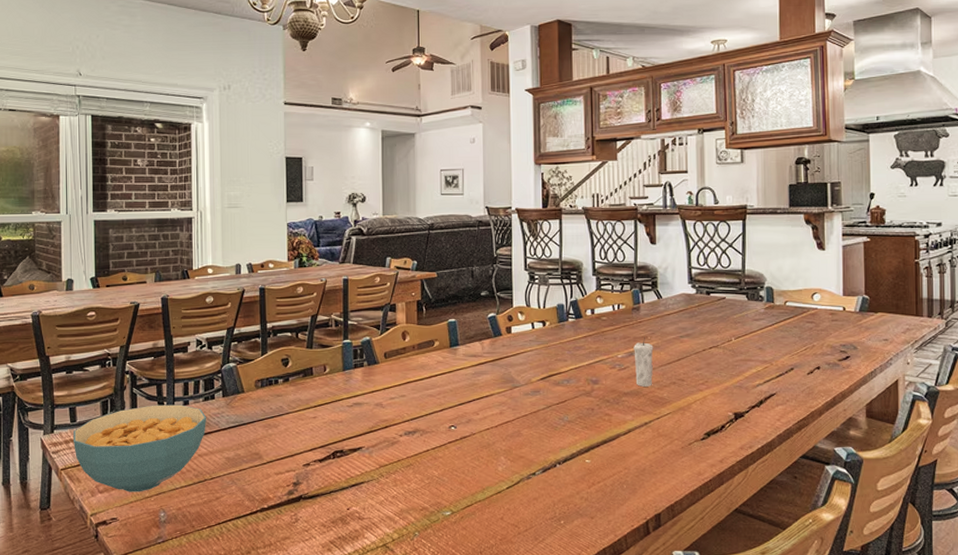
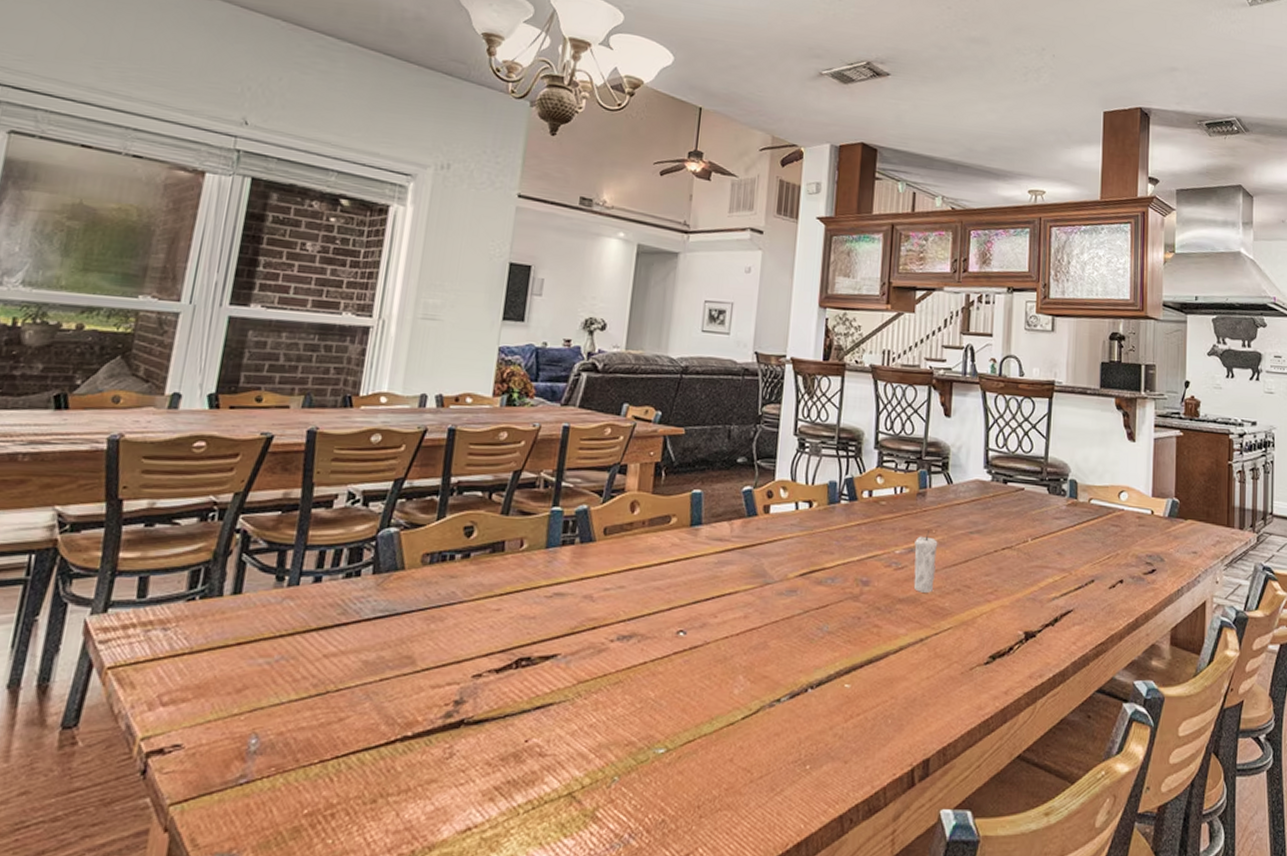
cereal bowl: present [73,404,207,492] -> none [134,579,345,707]

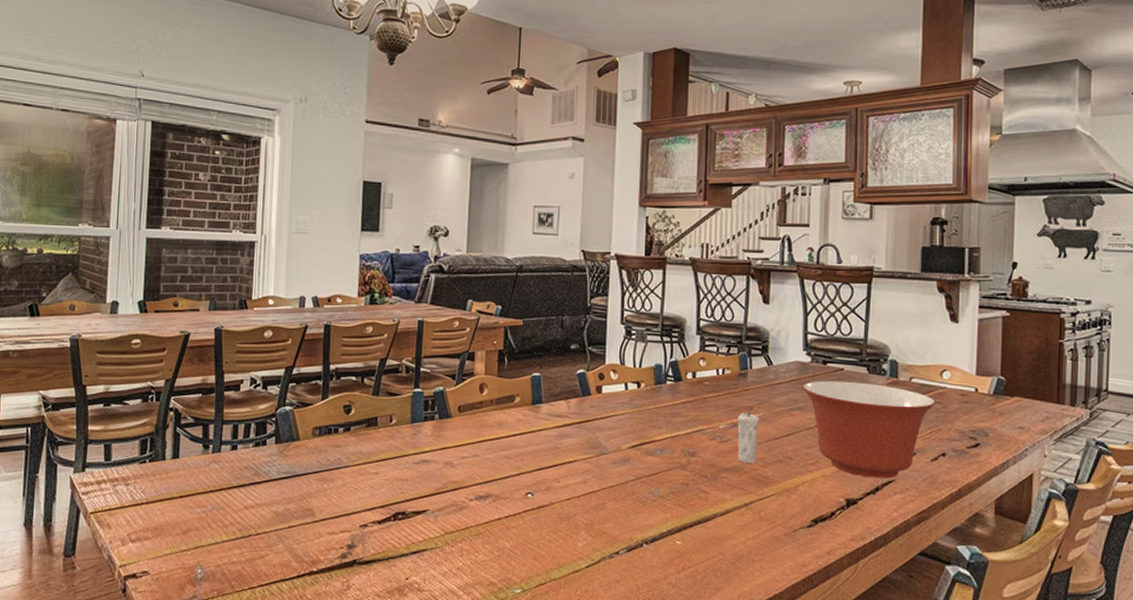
mixing bowl: none [982,501,1114,608] -> present [802,380,936,479]

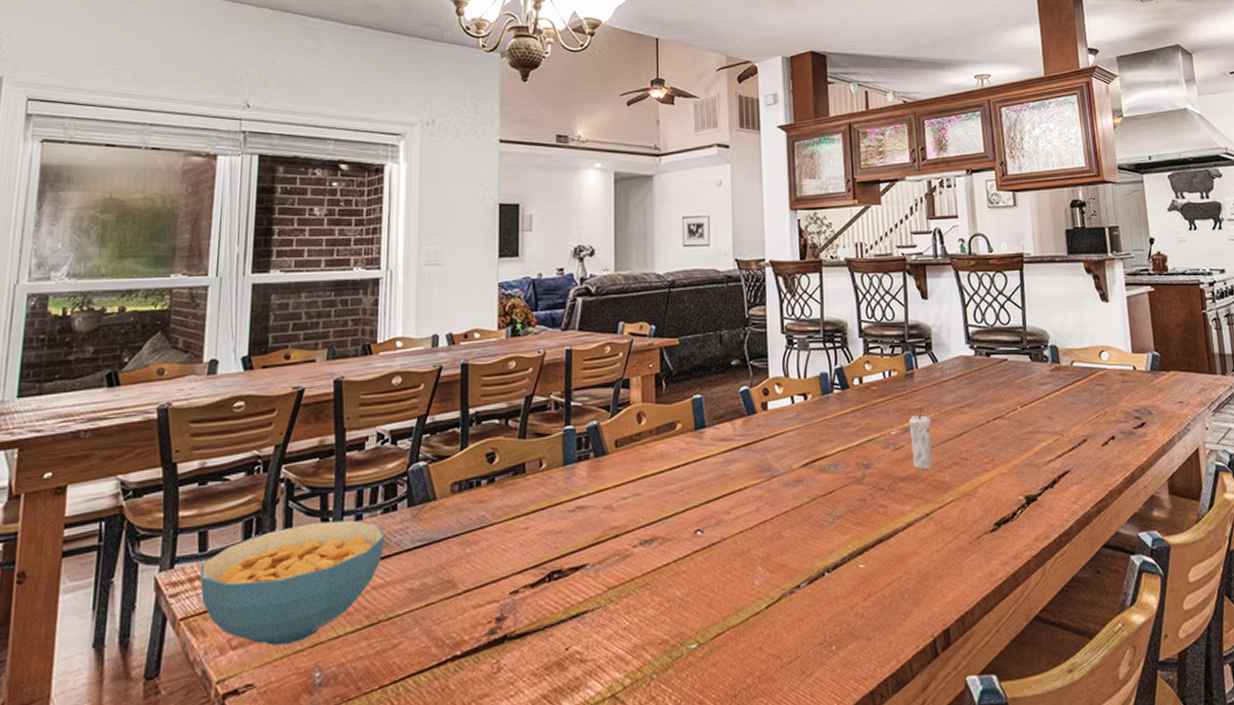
cereal bowl: none [106,447,257,544] -> present [200,520,386,646]
mixing bowl: present [802,380,936,479] -> none [969,371,1099,471]

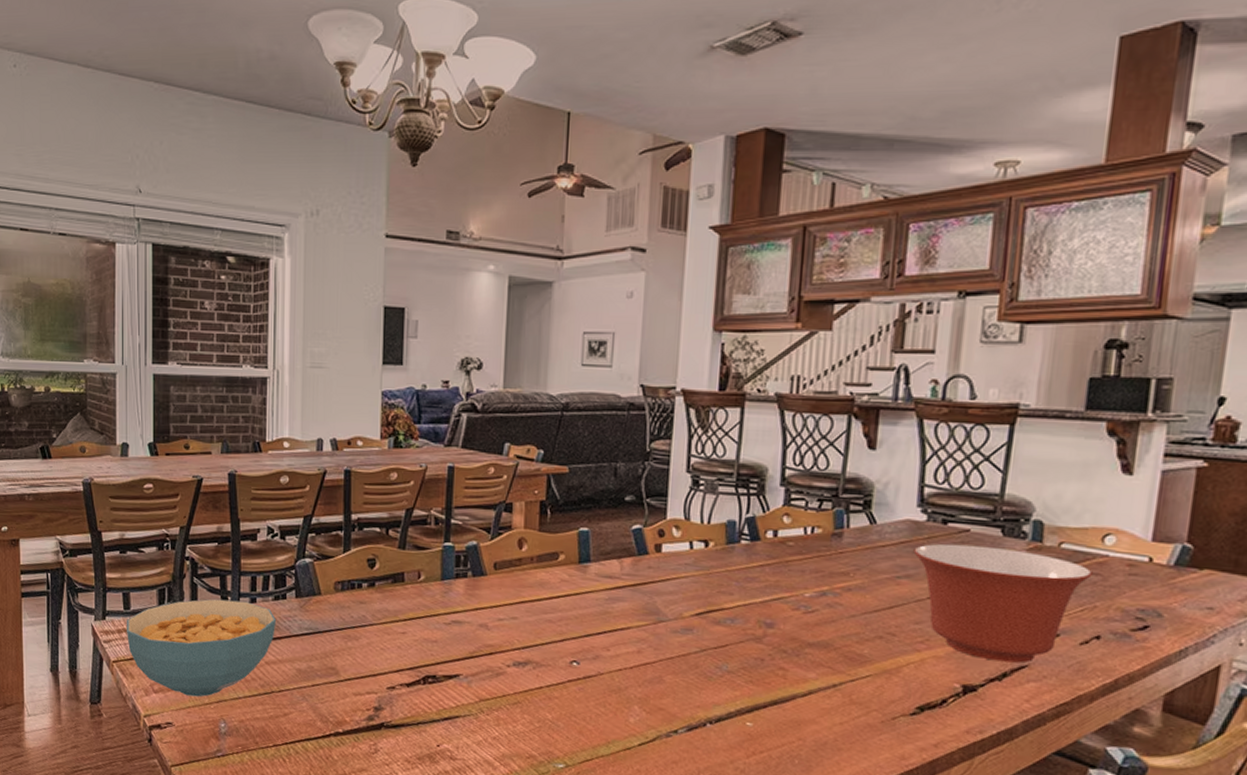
candle: present [909,408,932,469] -> none [826,572,857,639]
mixing bowl: none [969,371,1099,471] -> present [913,543,1093,663]

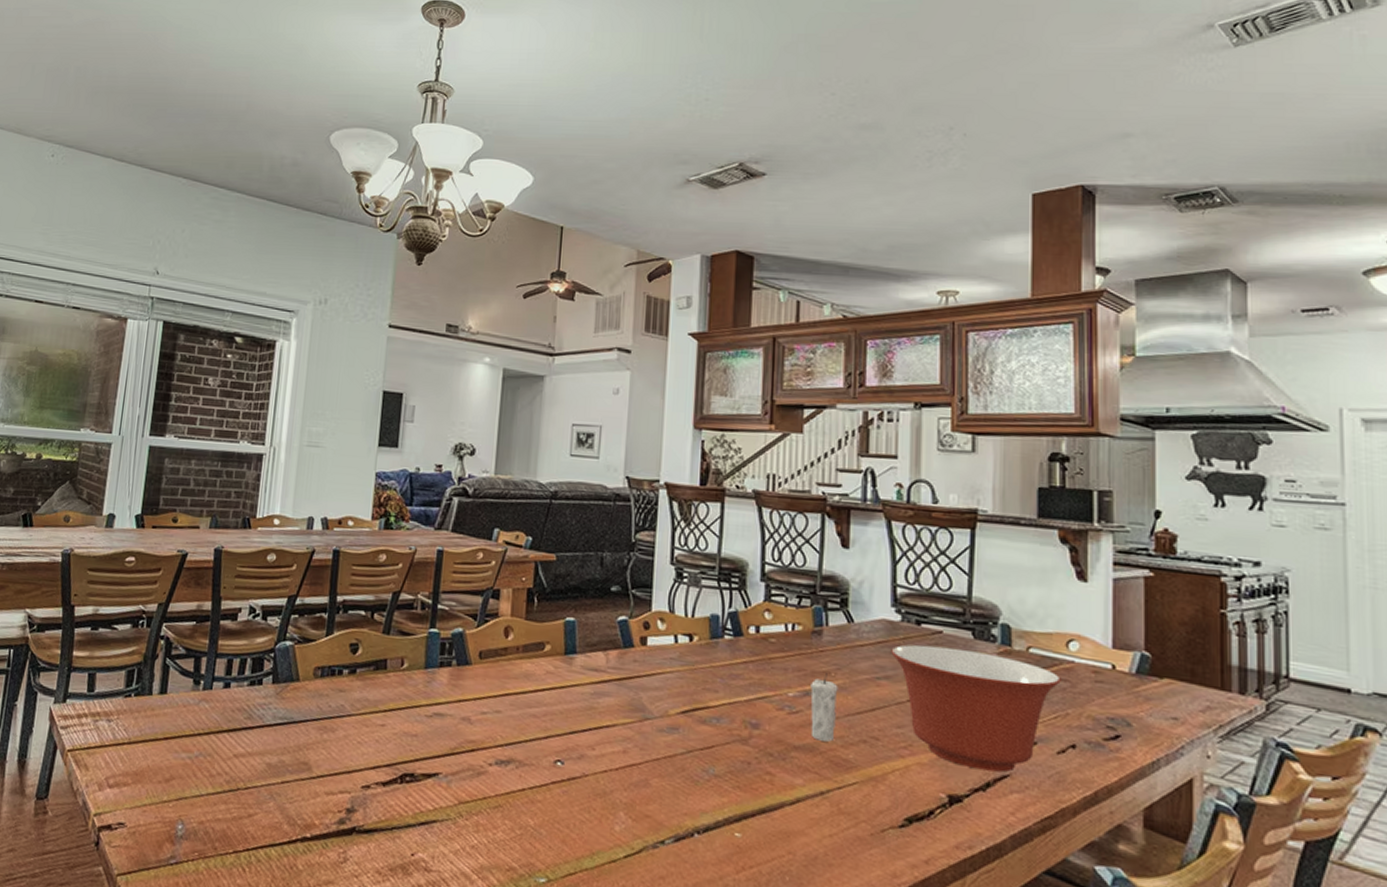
cereal bowl: present [127,598,277,697] -> none [86,682,250,794]
candle: none [826,572,857,639] -> present [810,671,838,742]

